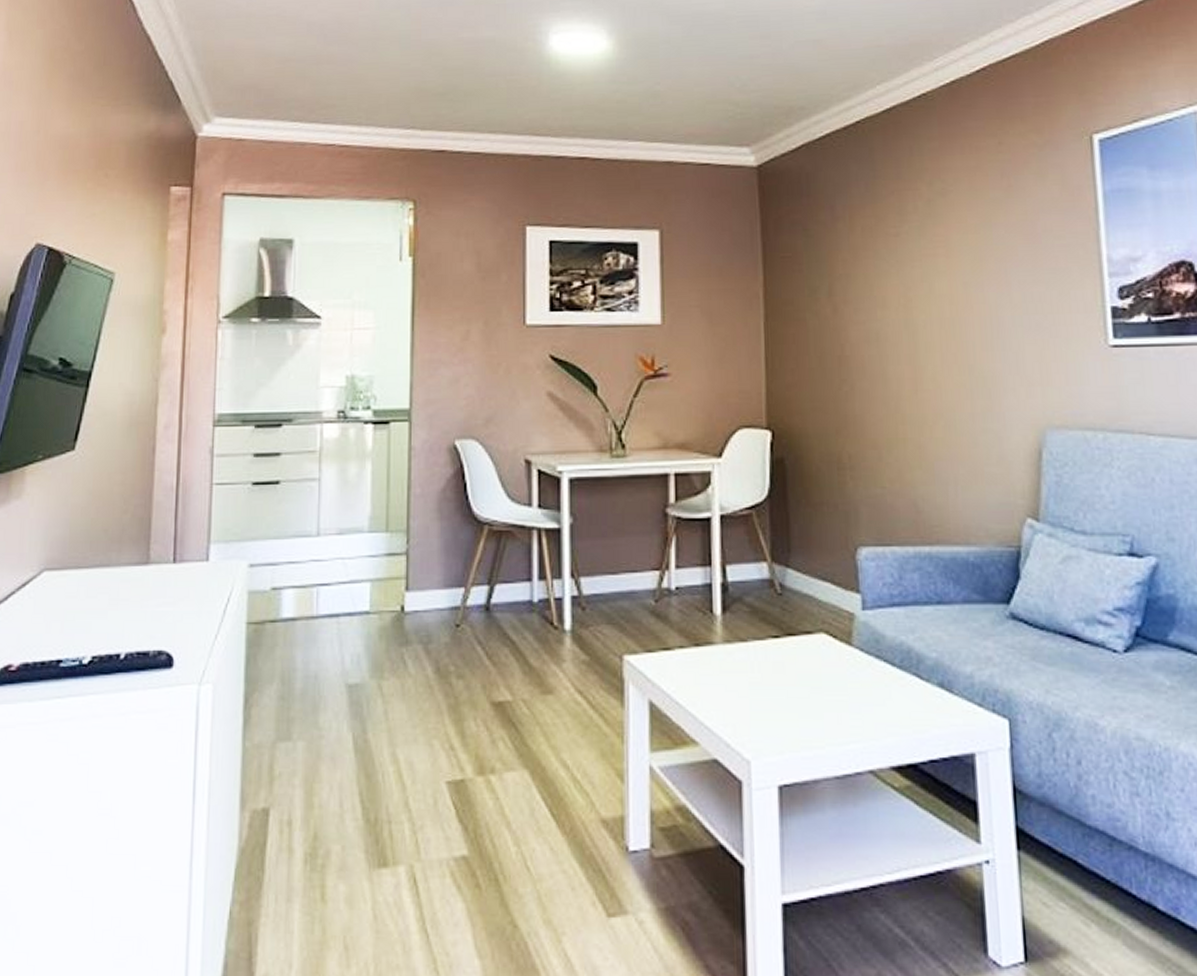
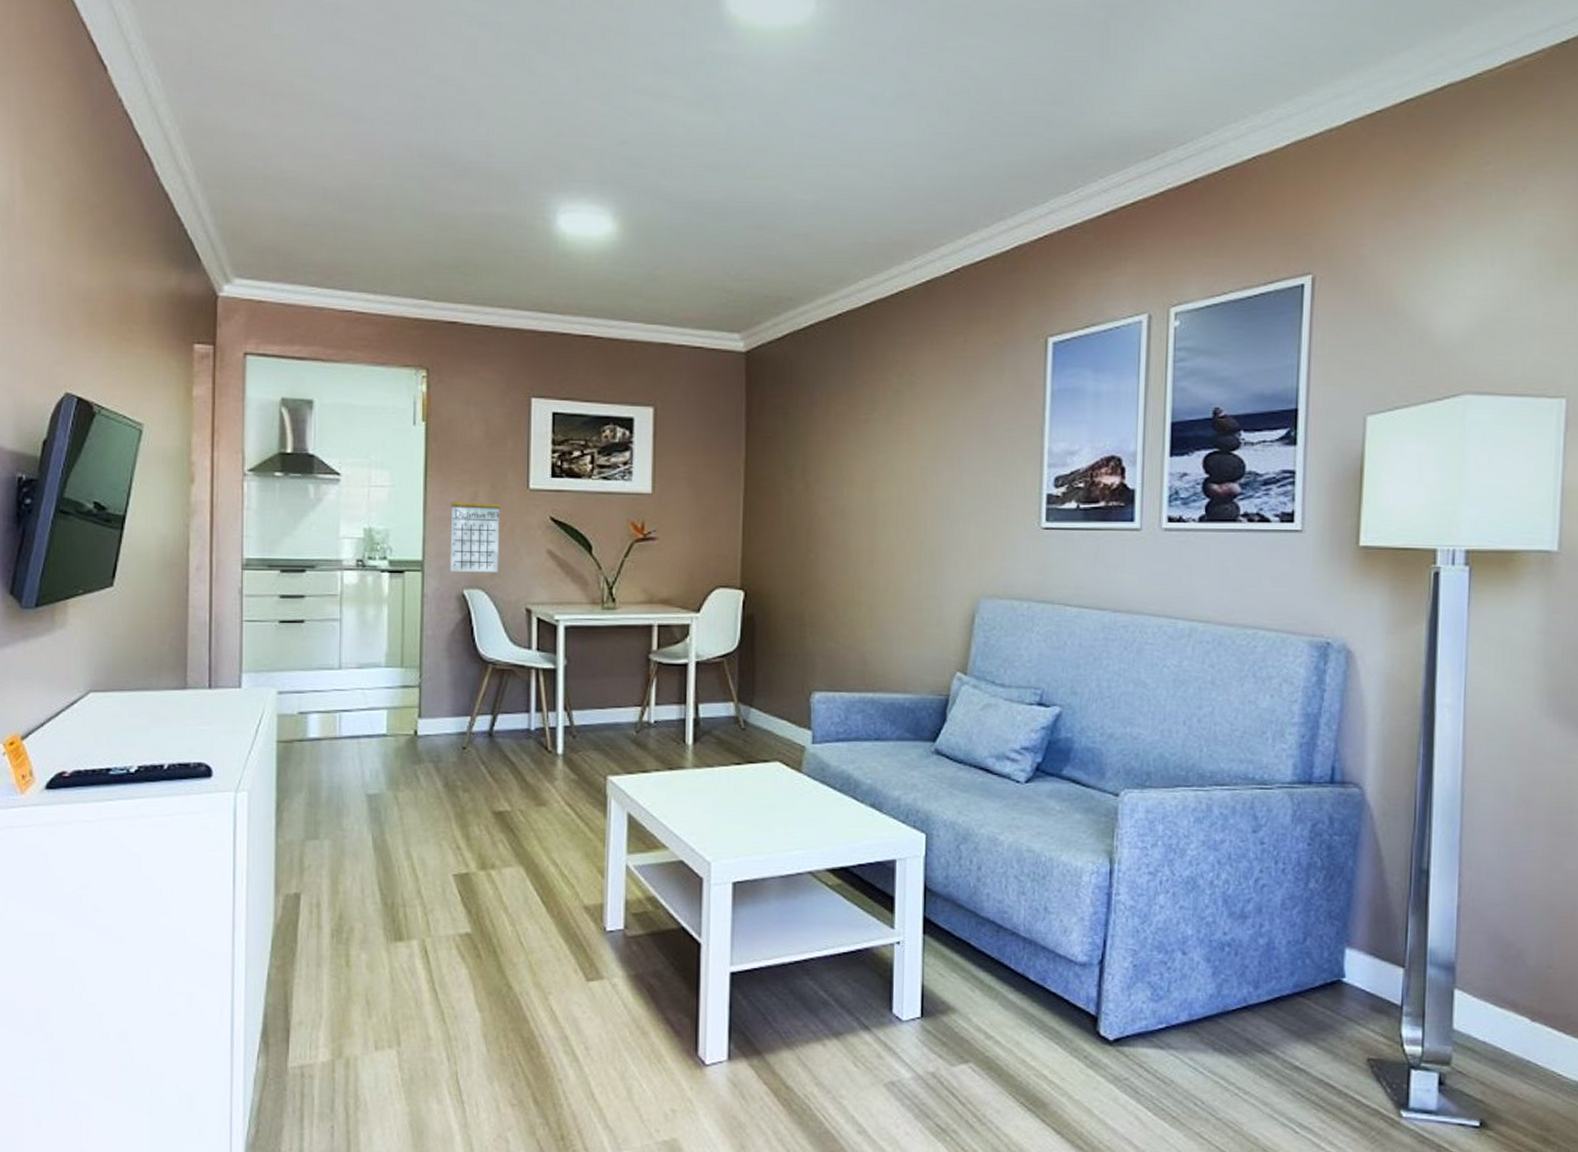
calendar: none [440,338,495,421] -> present [450,498,501,573]

